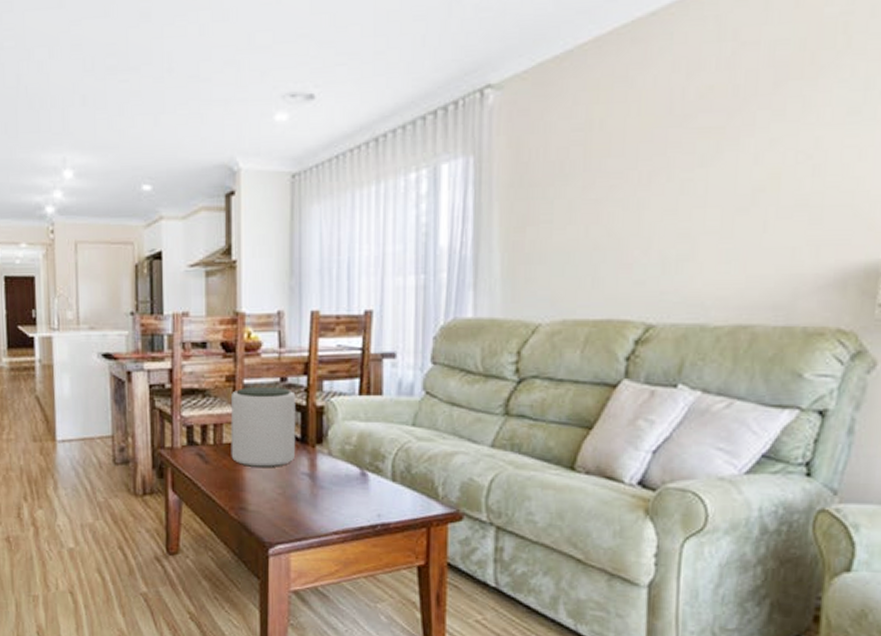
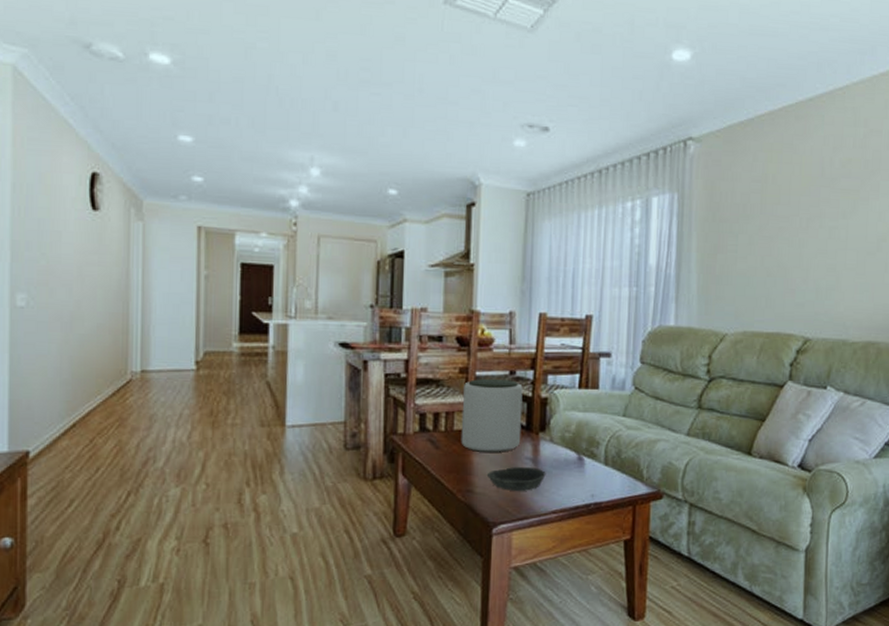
bowl: none [260,483,325,509] -> present [486,467,546,491]

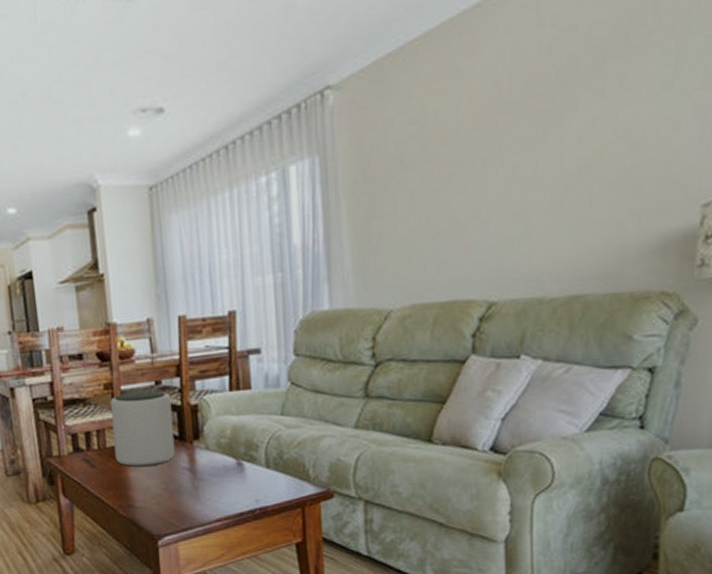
bowl: present [486,467,546,491] -> none [145,477,206,503]

